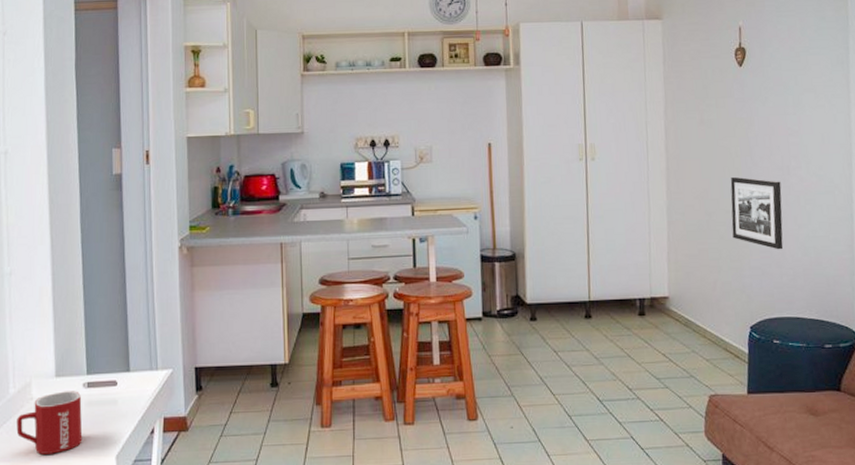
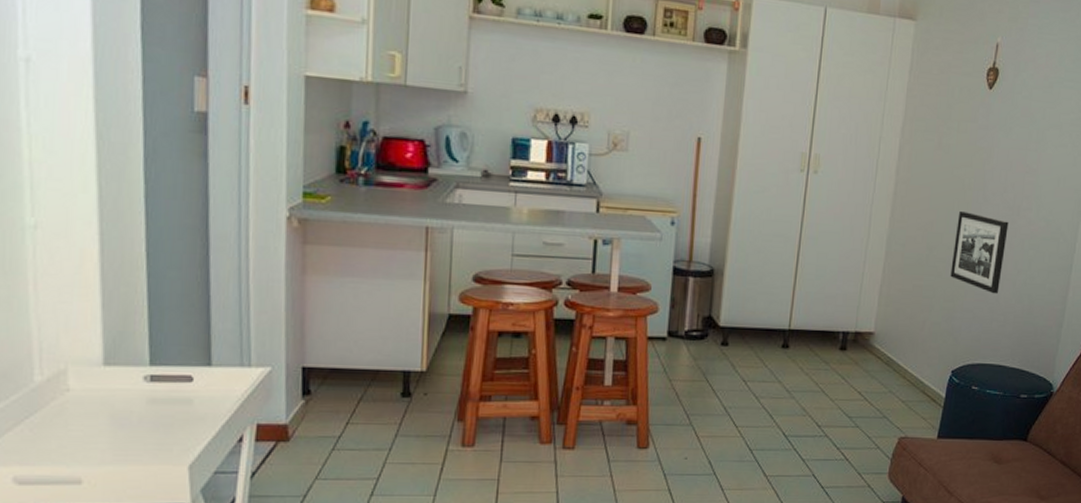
mug: present [16,391,83,455] -> none [44,384,142,460]

